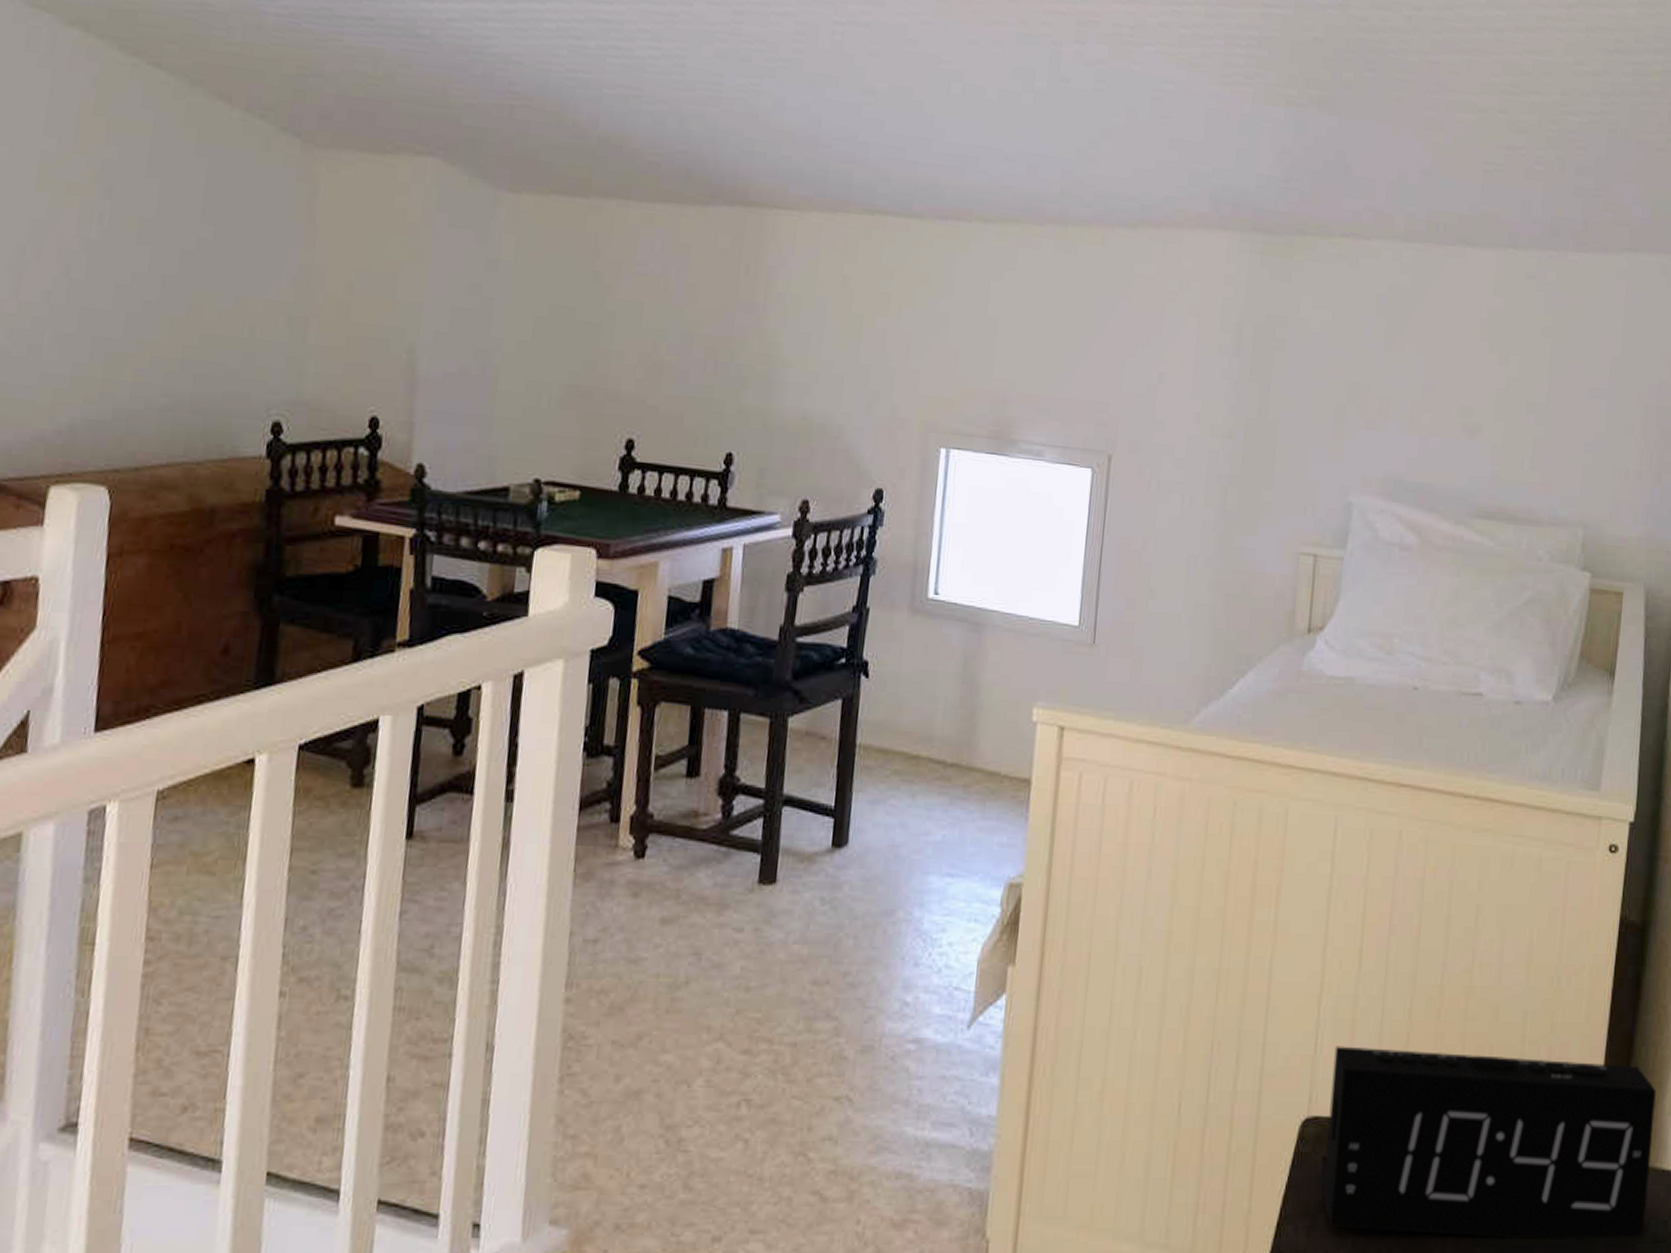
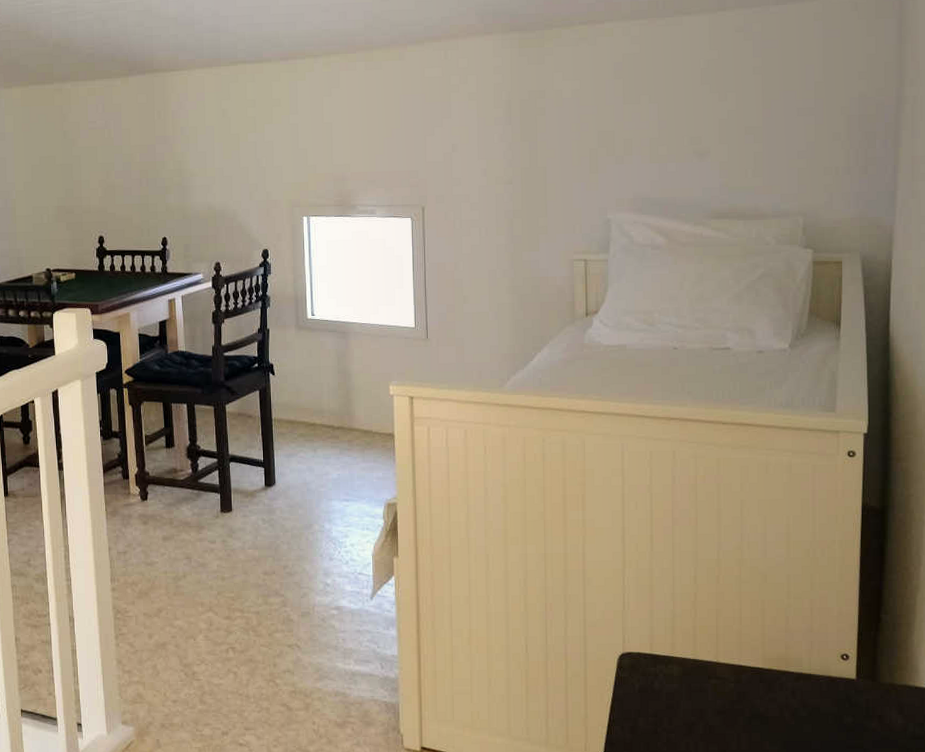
alarm clock: present [1319,1046,1657,1240] -> none [637,603,906,737]

